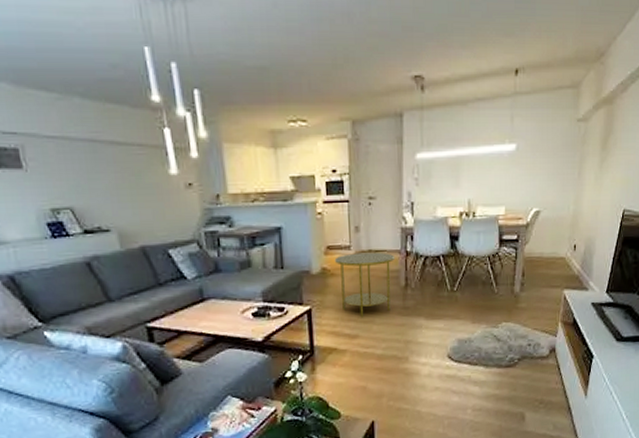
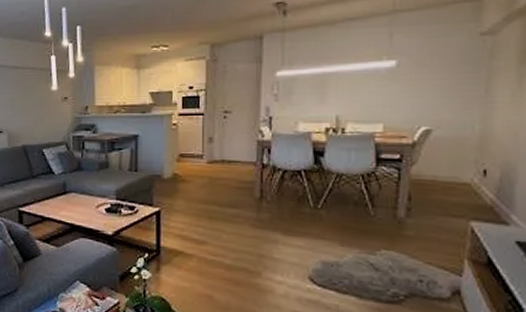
side table: present [334,252,396,318] -> none [186,162,250,225]

